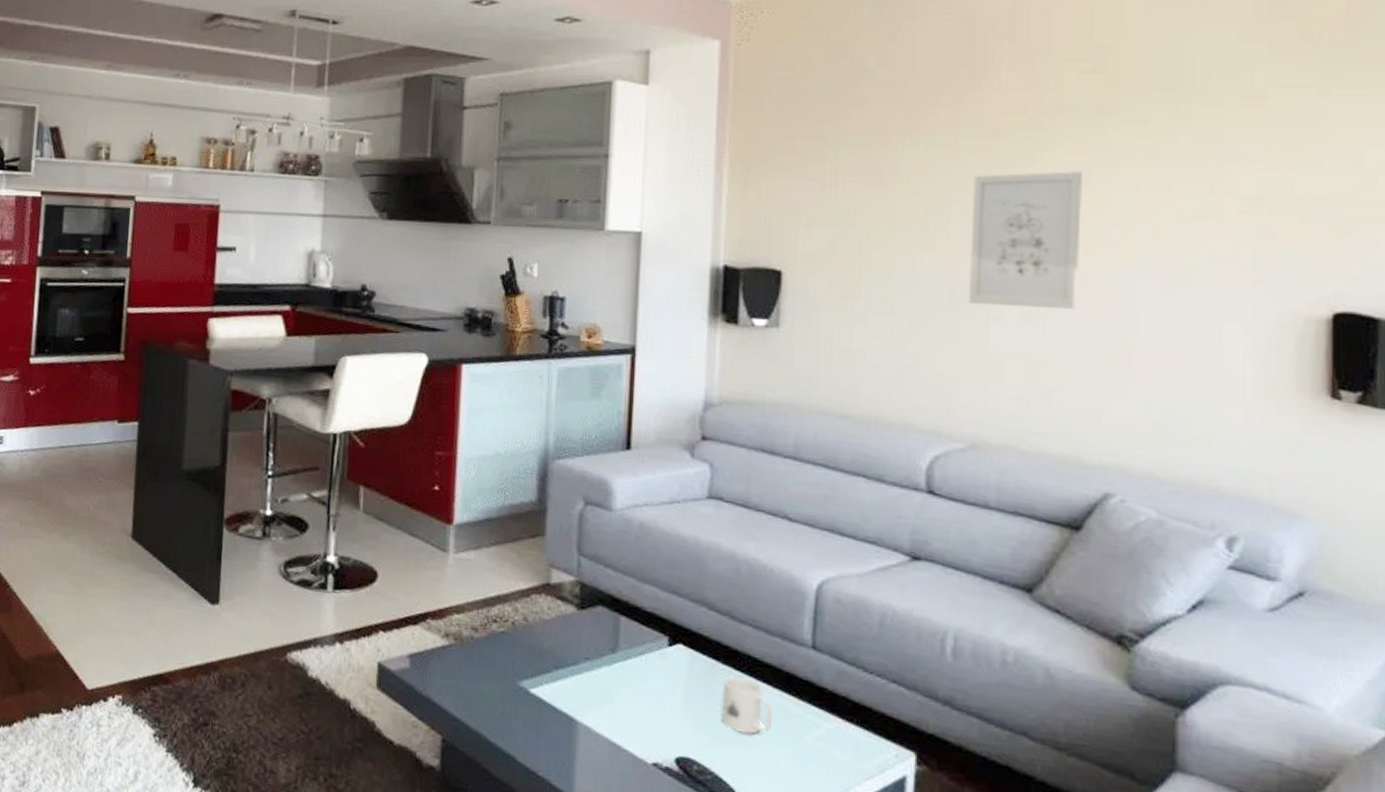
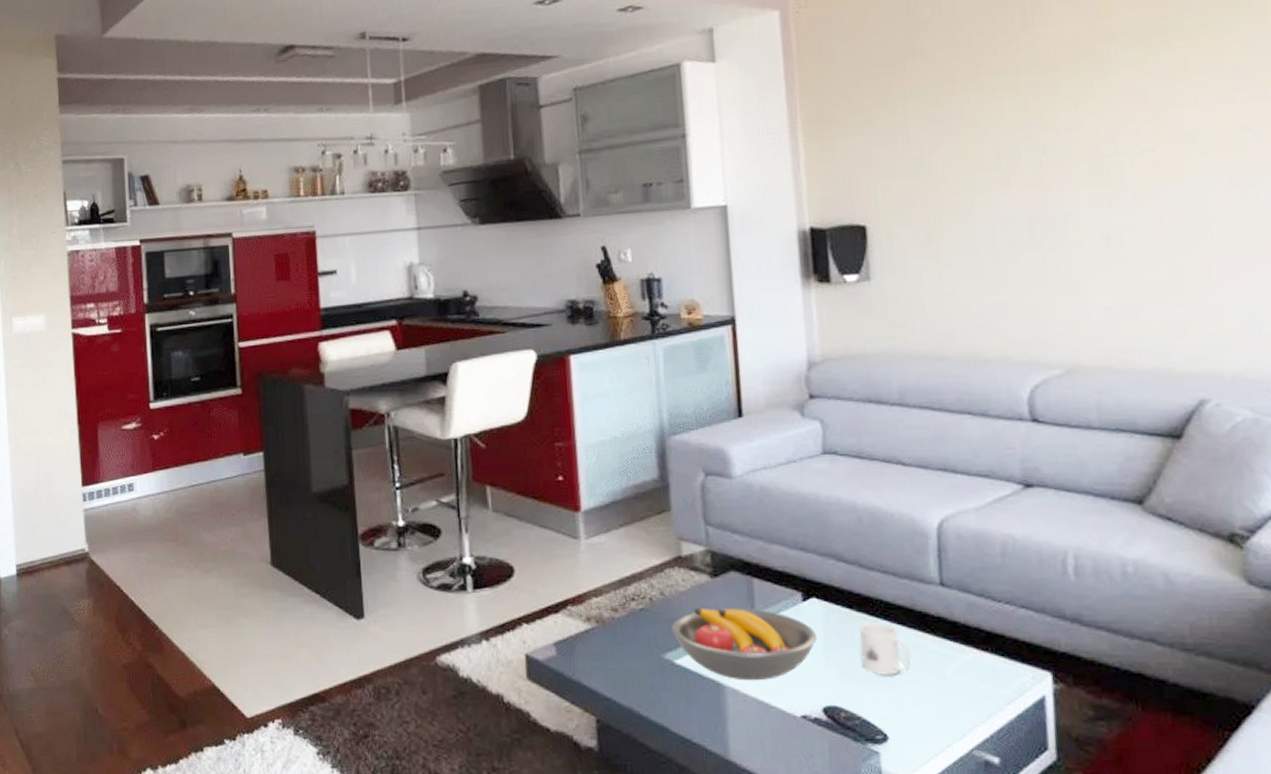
fruit bowl: none [531,638,679,722] -> present [672,607,818,681]
wall art: present [968,171,1084,309] -> none [1038,94,1151,234]

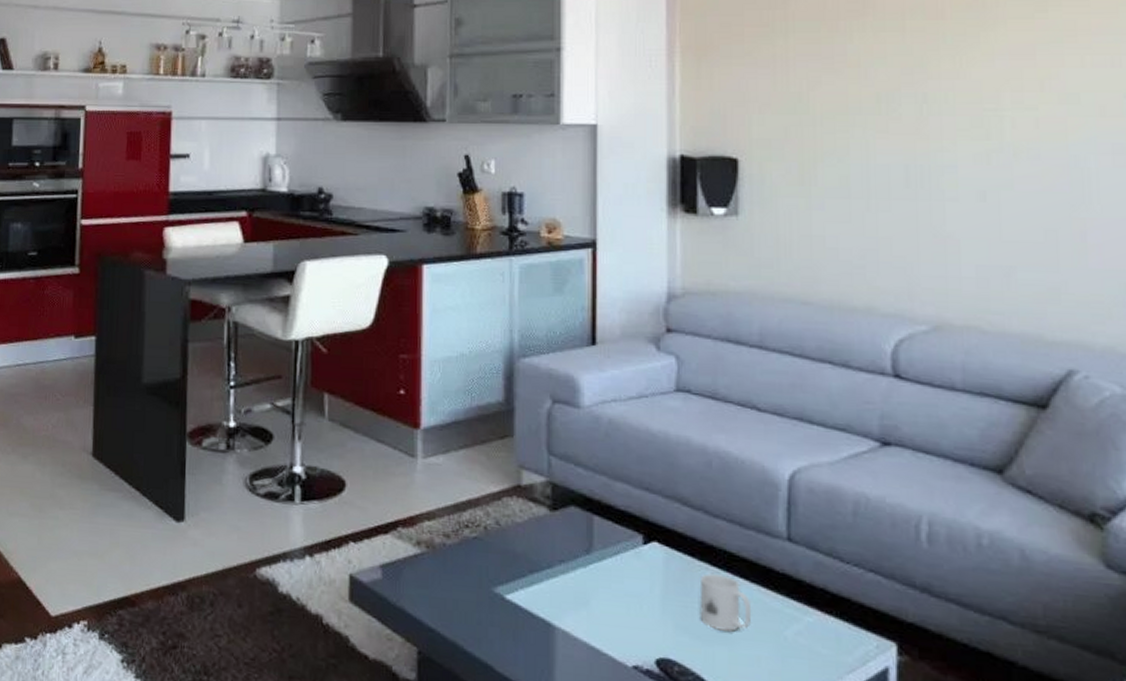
fruit bowl: present [672,607,818,681] -> none [505,541,656,625]

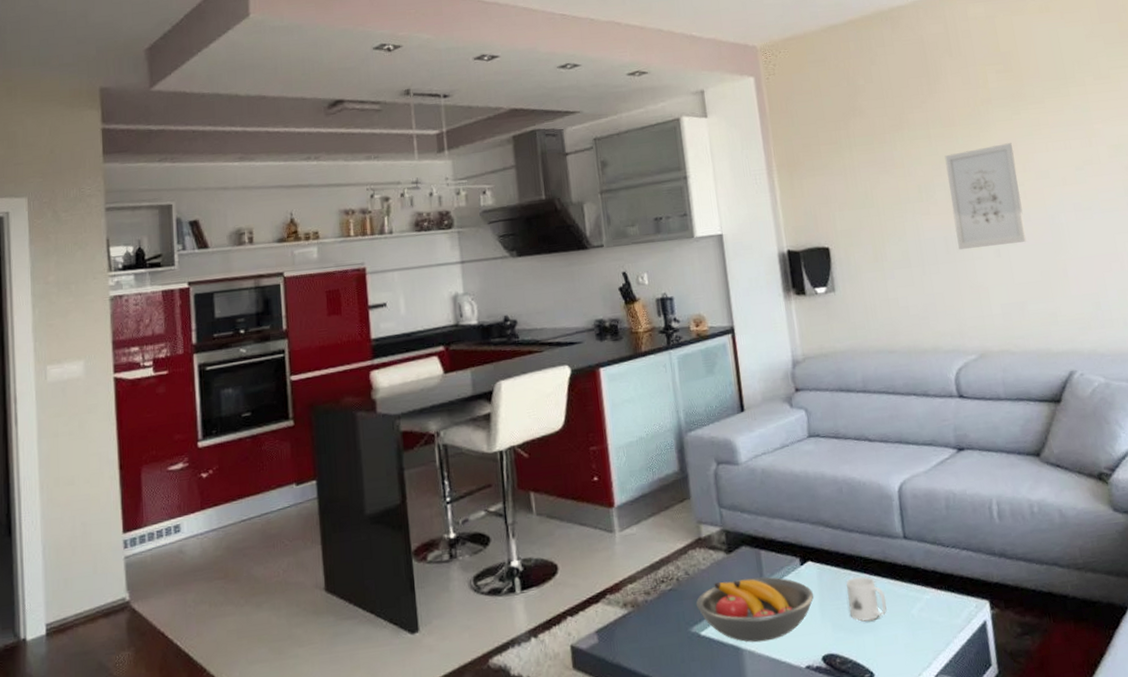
fruit bowl: none [505,541,656,625] -> present [696,576,814,643]
wall art: none [921,50,1031,186] -> present [944,143,1027,250]

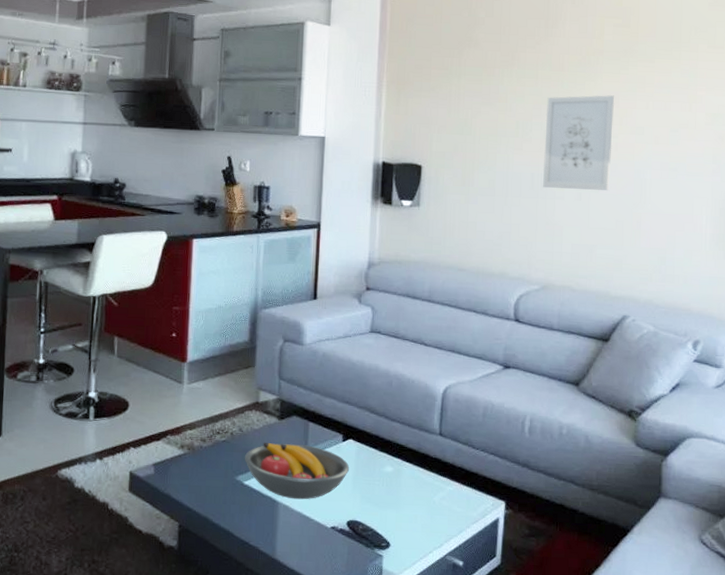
mug: present [846,576,887,622] -> none [378,459,413,499]

